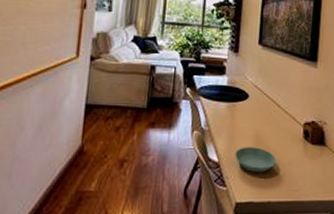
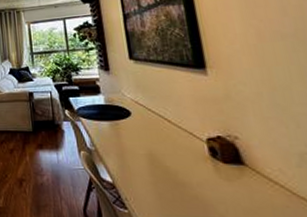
saucer: present [235,147,276,173] -> none [129,167,181,196]

